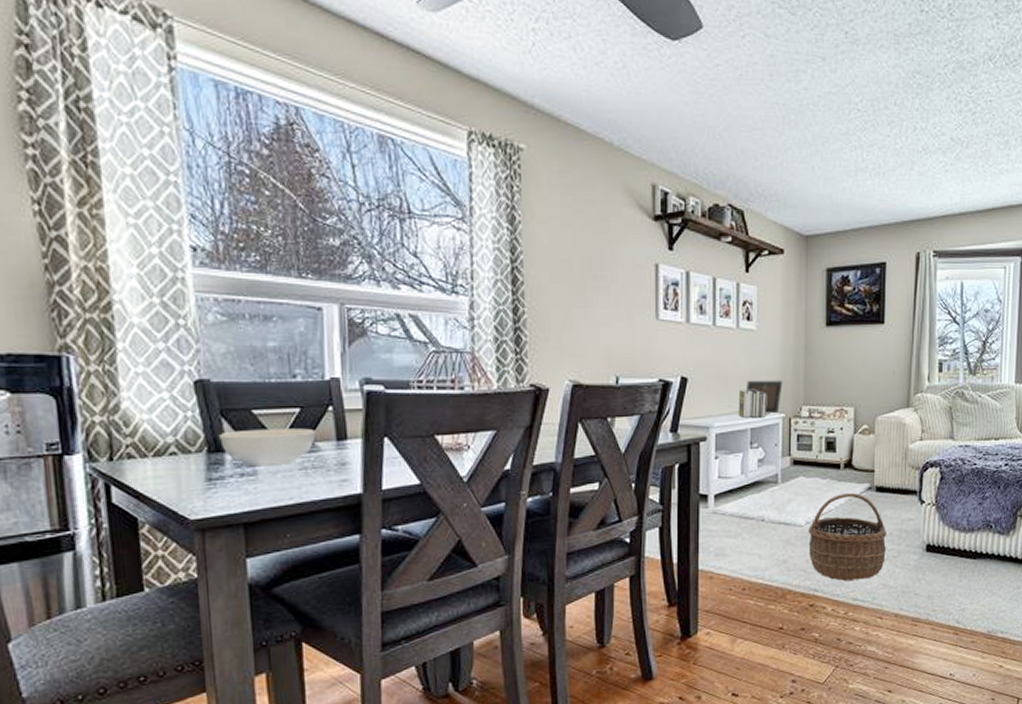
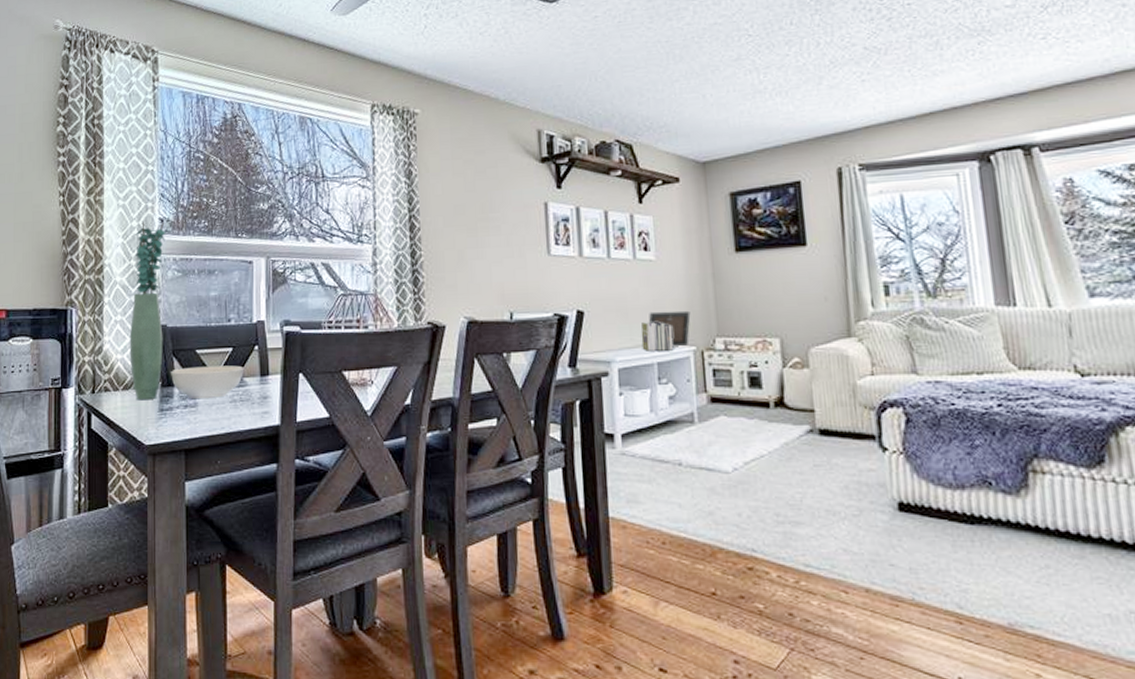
vase: none [157,249,208,469] -> present [129,222,166,401]
wicker basket: present [807,493,887,581] -> none [736,437,843,541]

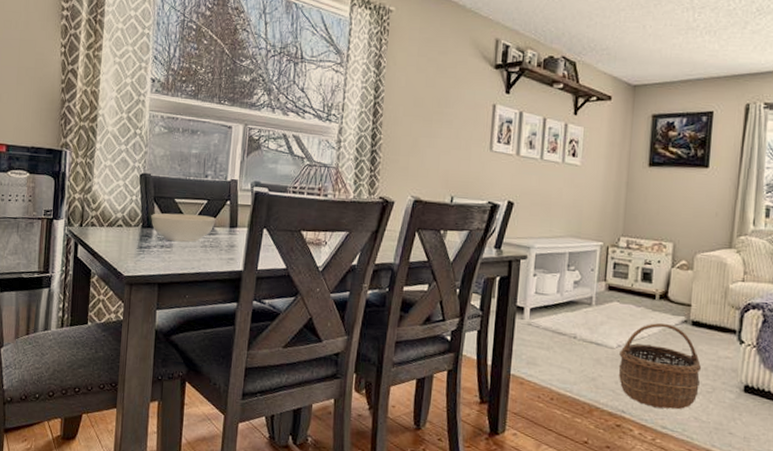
vase: present [129,222,166,401] -> none [115,80,157,238]
books: present [641,322,674,351] -> none [558,217,586,244]
picture frame: present [649,310,691,347] -> none [567,209,603,242]
wicker basket: none [736,437,843,541] -> present [618,323,702,409]

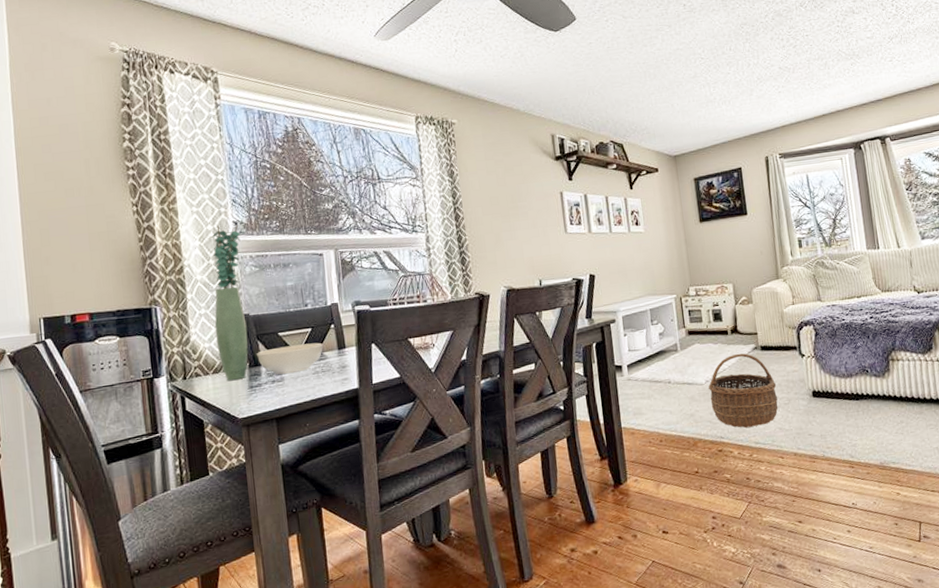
vase: none [115,80,157,238] -> present [211,224,249,381]

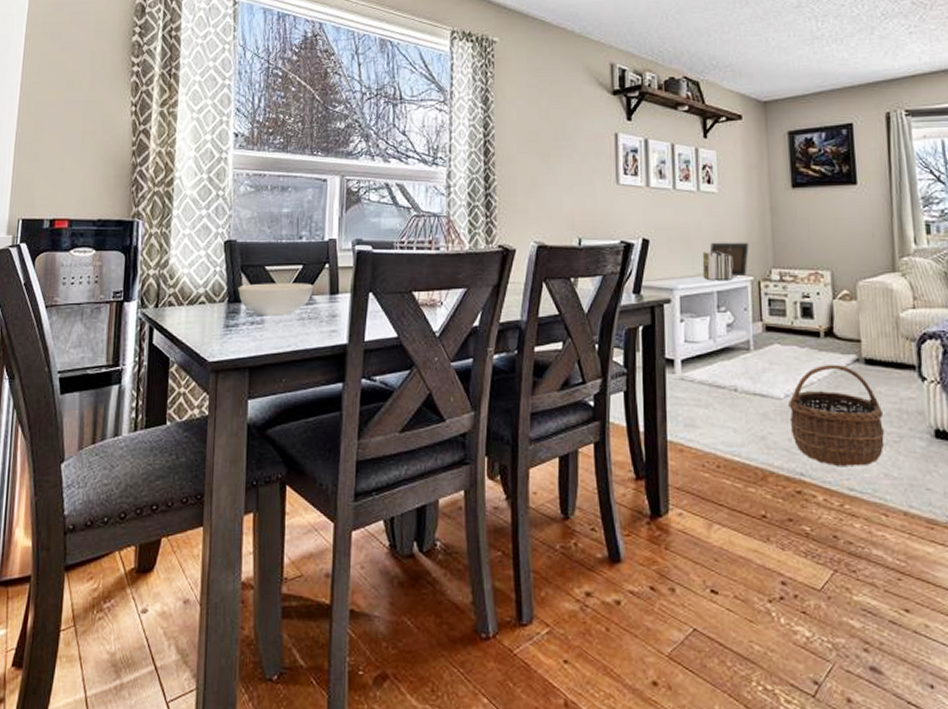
vase: present [211,224,249,381] -> none [196,136,240,316]
books: none [637,278,661,301] -> present [702,252,733,280]
picture frame: none [642,268,671,297] -> present [710,242,749,277]

